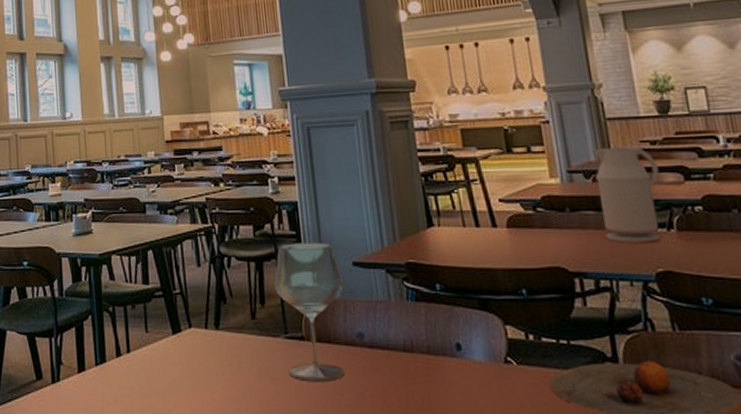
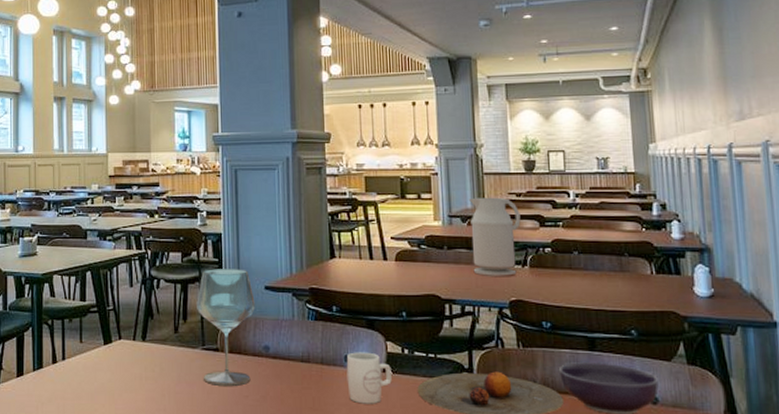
mug: none [457,339,517,403] -> present [346,352,392,404]

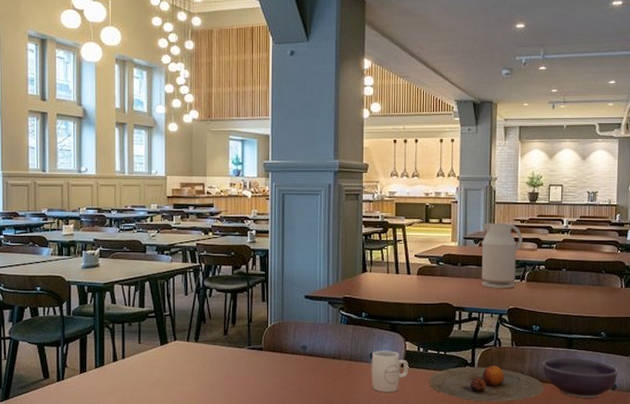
wine glass: present [197,269,255,387] -> none [244,280,296,380]

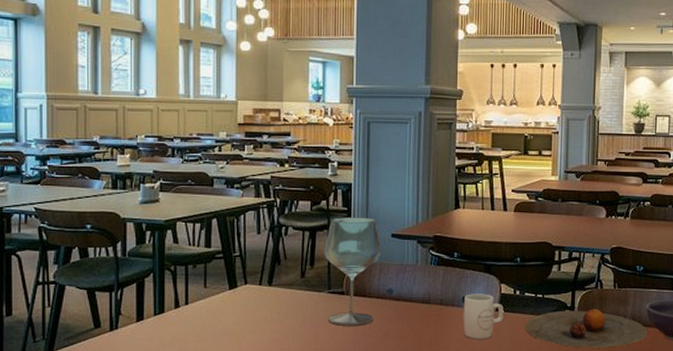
wine glass: none [244,280,296,380] -> present [324,217,381,327]
water jug: present [481,223,523,289] -> none [582,155,627,227]

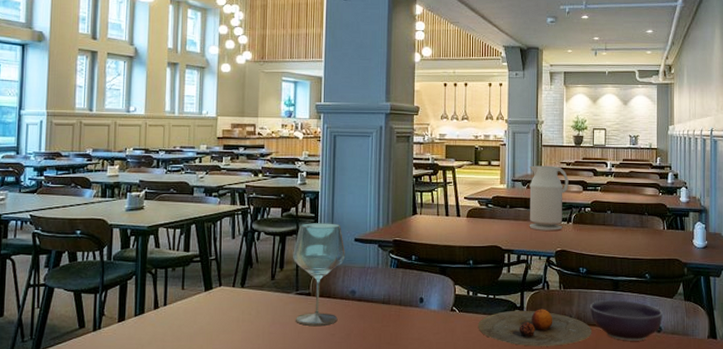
mug: present [463,294,503,339] -> none [420,294,458,338]
water jug: none [582,155,627,227] -> present [529,165,569,232]

